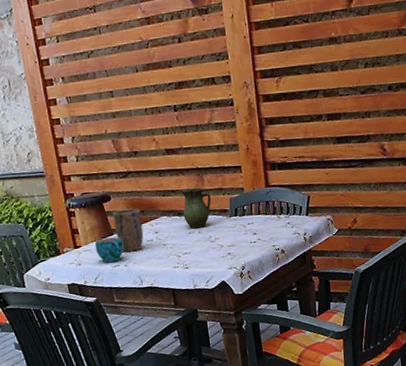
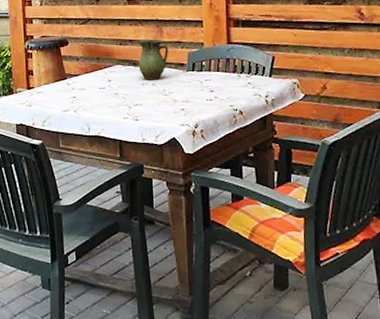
cup: present [95,237,124,263] -> none [47,81,76,107]
plant pot: present [113,208,144,252] -> none [68,54,97,98]

